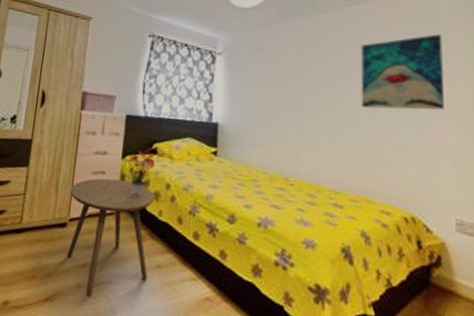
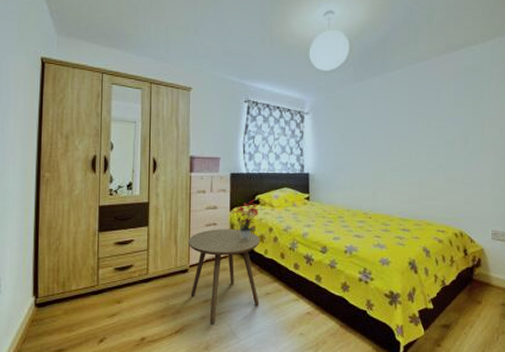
wall art: present [361,34,445,110] -> none [423,84,486,151]

